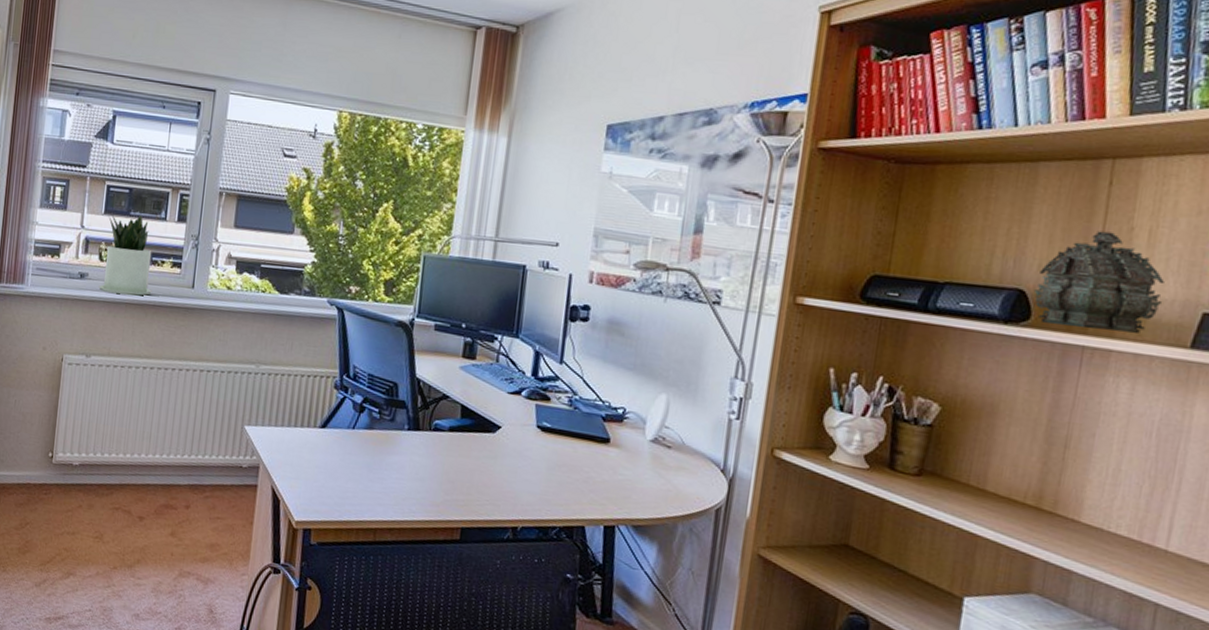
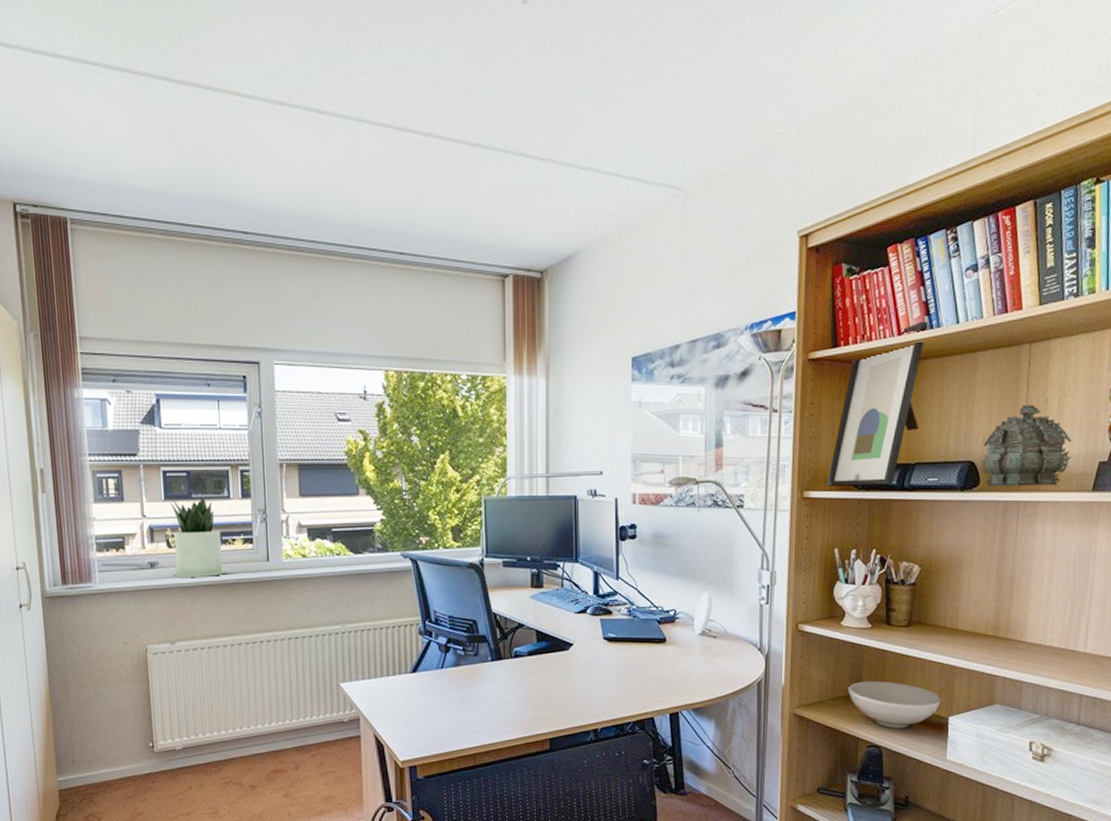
picture frame: none [827,119,980,304] -> present [827,321,931,488]
decorative bowl: none [830,531,956,600] -> present [847,681,941,729]

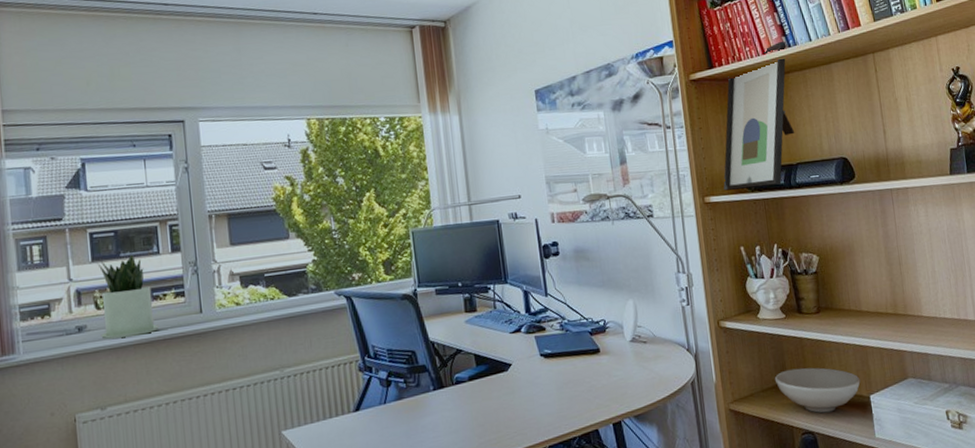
decorative box: present [980,405,1072,487] -> none [852,104,927,179]

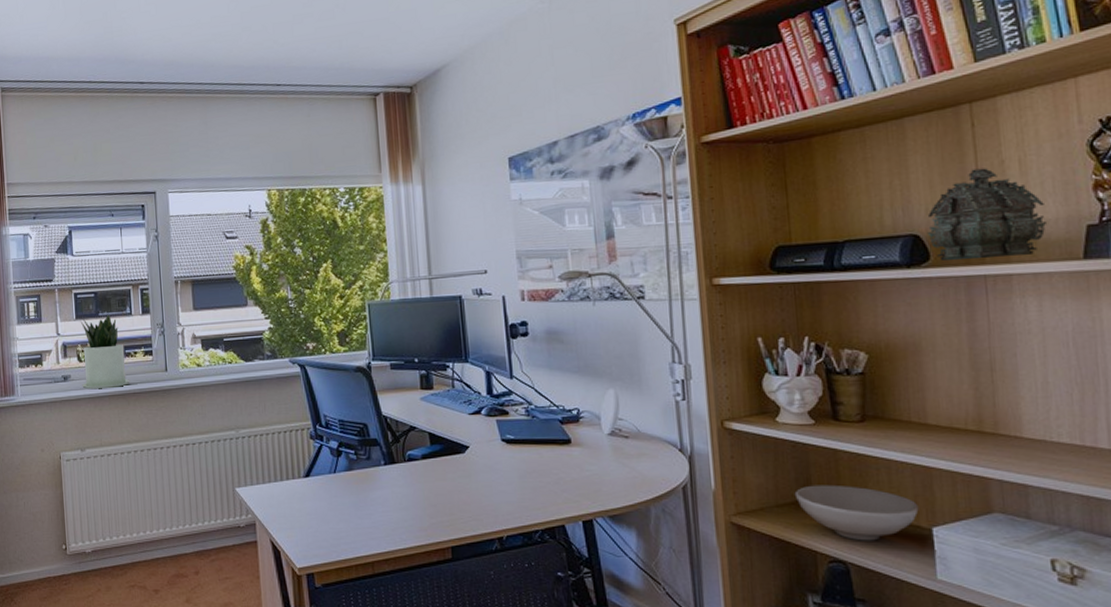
picture frame: present [723,41,795,191] -> none [739,92,844,272]
decorative box: none [852,104,927,179] -> present [927,168,1048,262]

